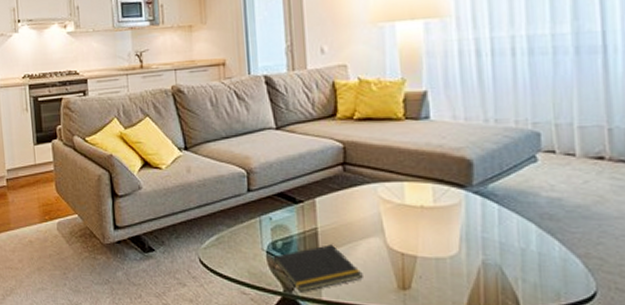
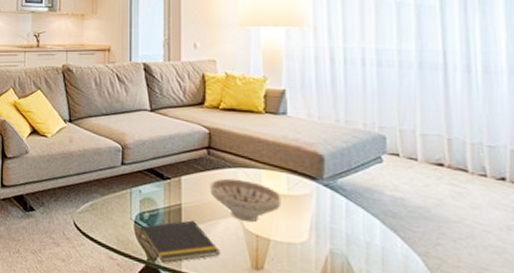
decorative bowl: none [348,195,428,240] -> present [210,178,282,223]

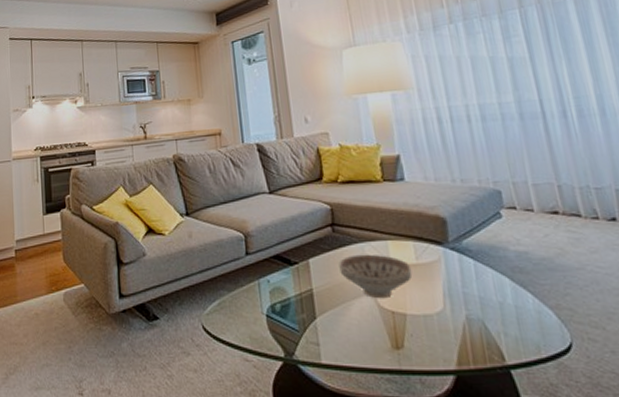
notepad: present [140,220,220,263] -> none [272,305,359,357]

